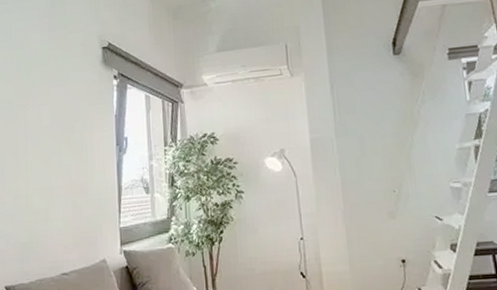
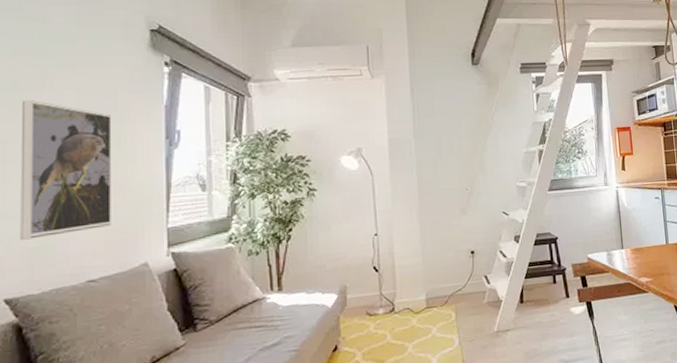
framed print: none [13,116,77,236] -> present [20,100,112,240]

